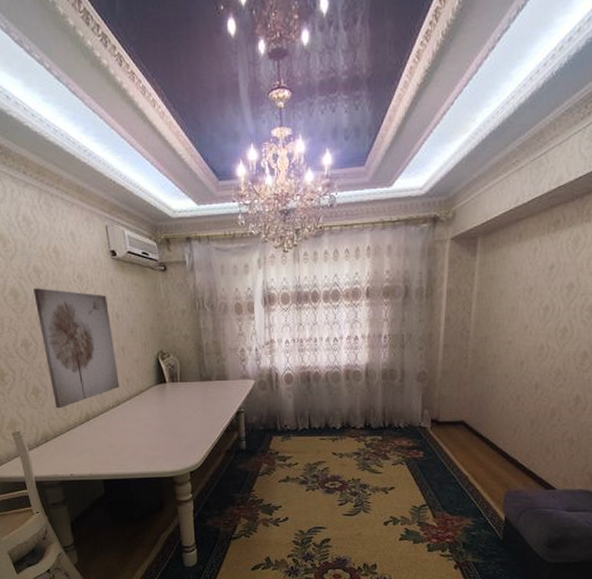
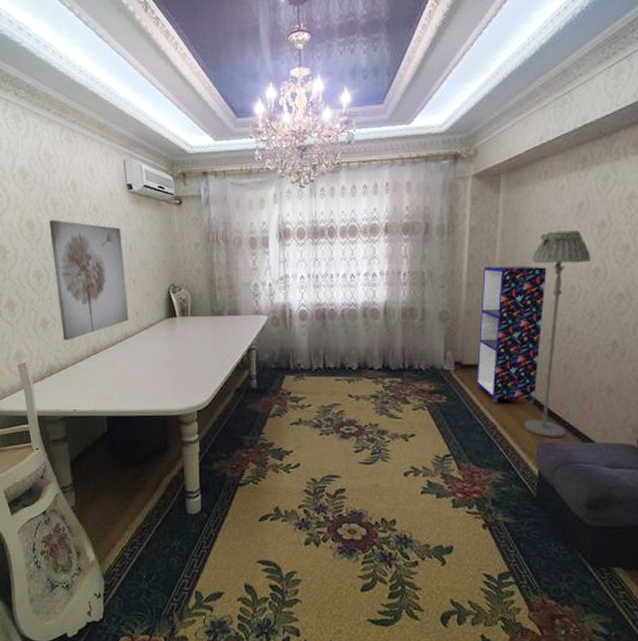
bookshelf: none [451,327,519,458] -> present [477,266,547,405]
floor lamp: none [493,292,559,486] -> present [524,231,591,437]

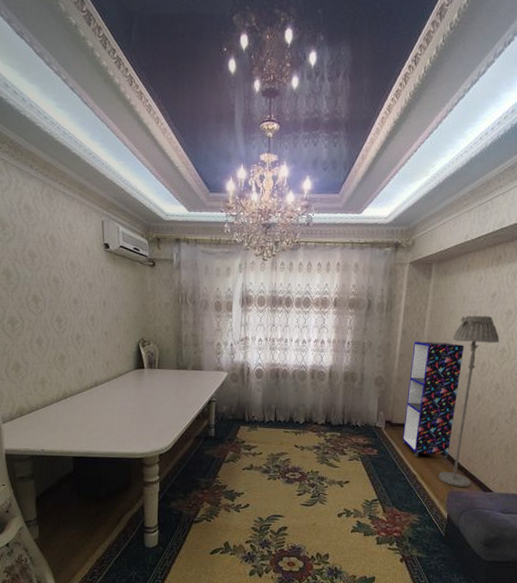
wall art: present [49,220,129,341] -> none [26,270,100,385]

